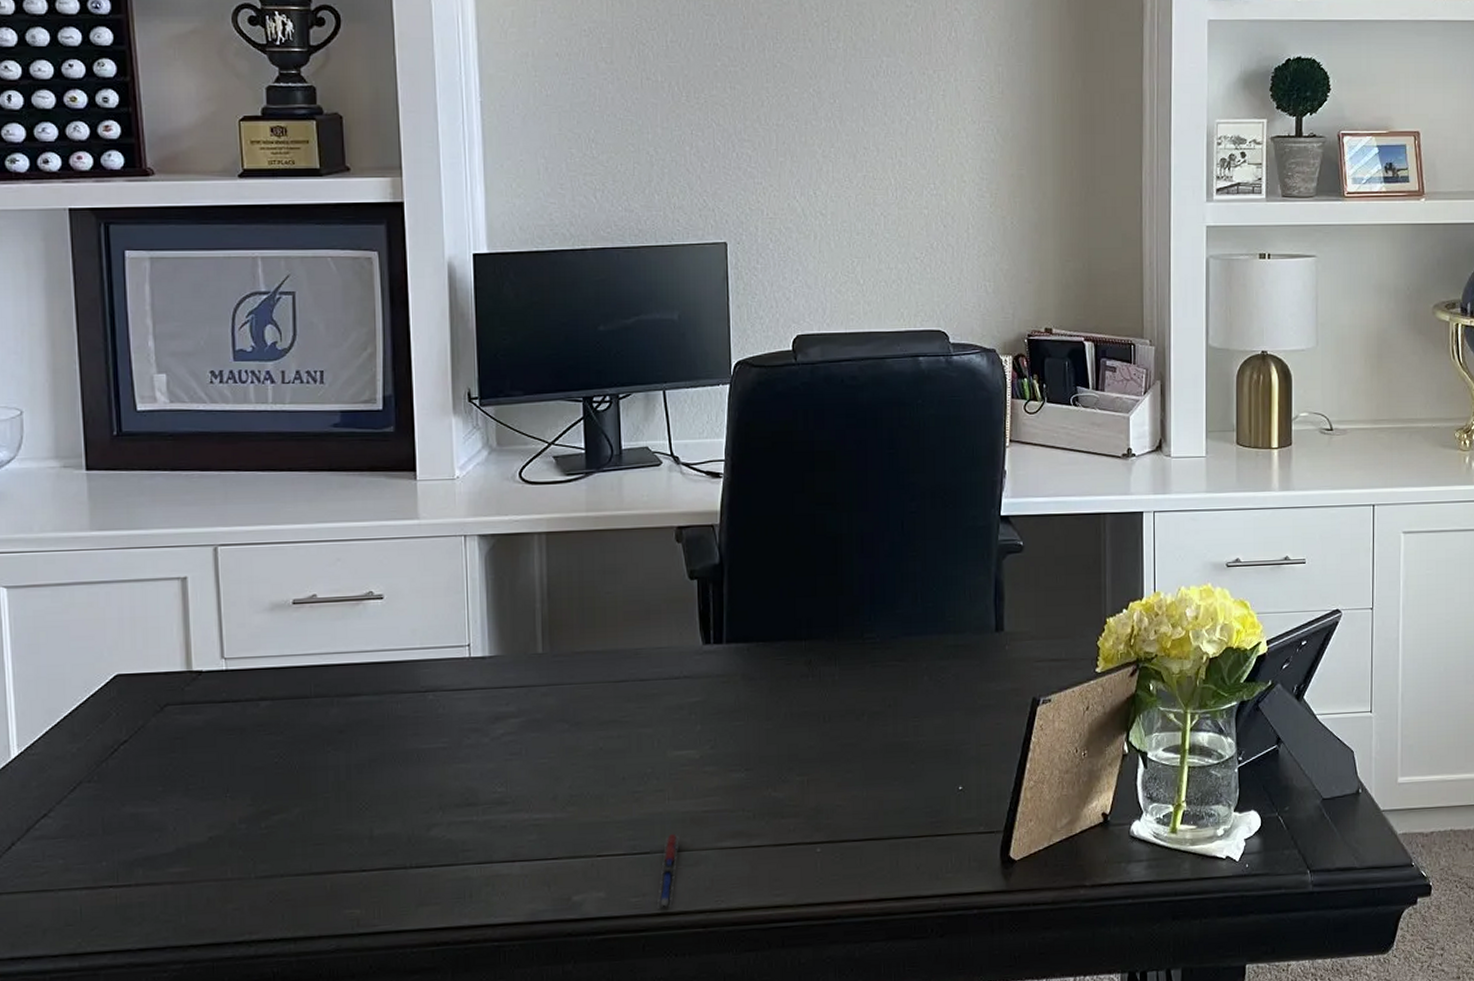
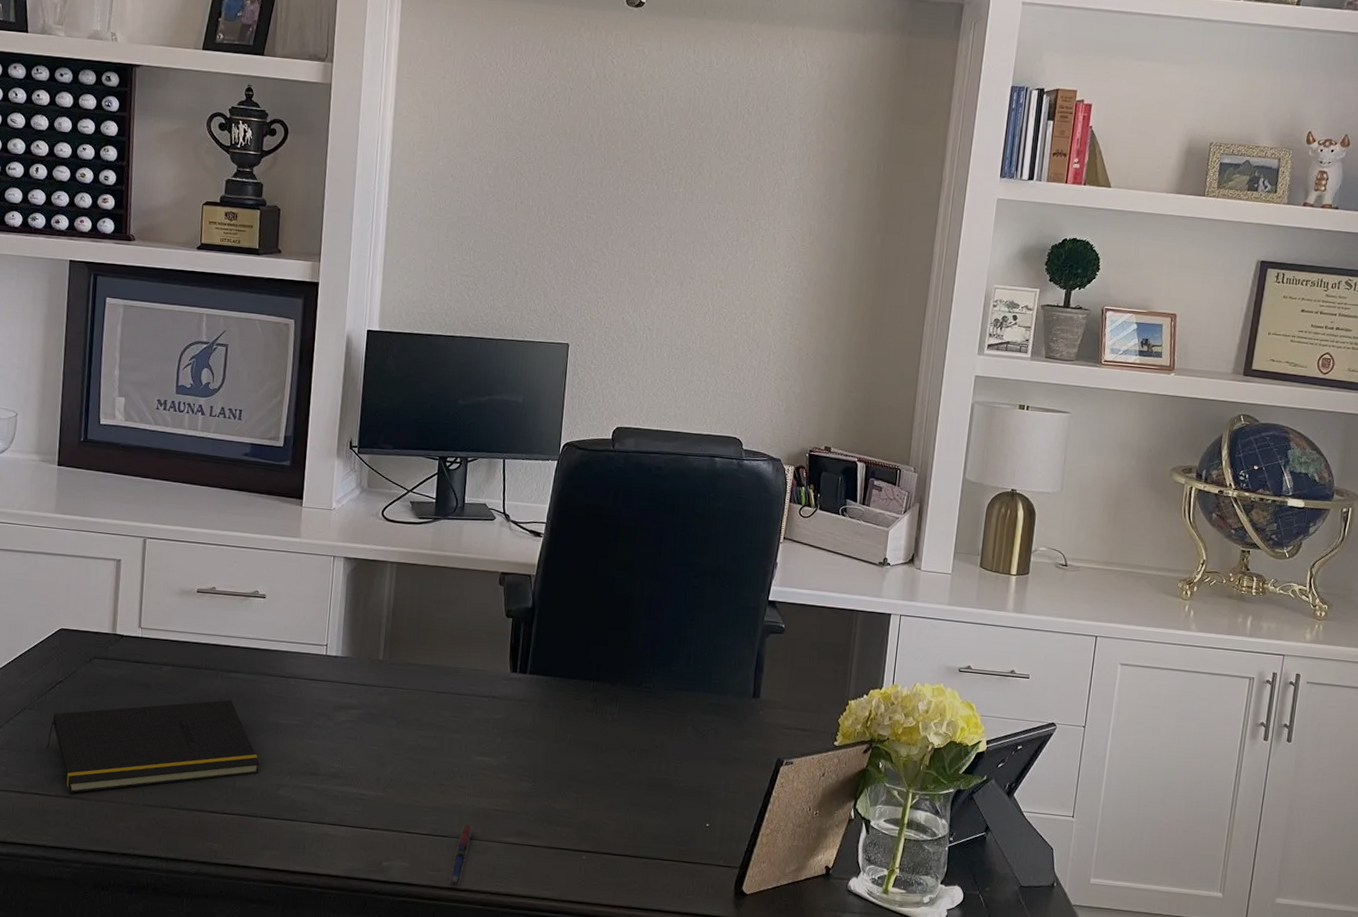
notepad: none [116,730,401,878] -> present [46,699,260,793]

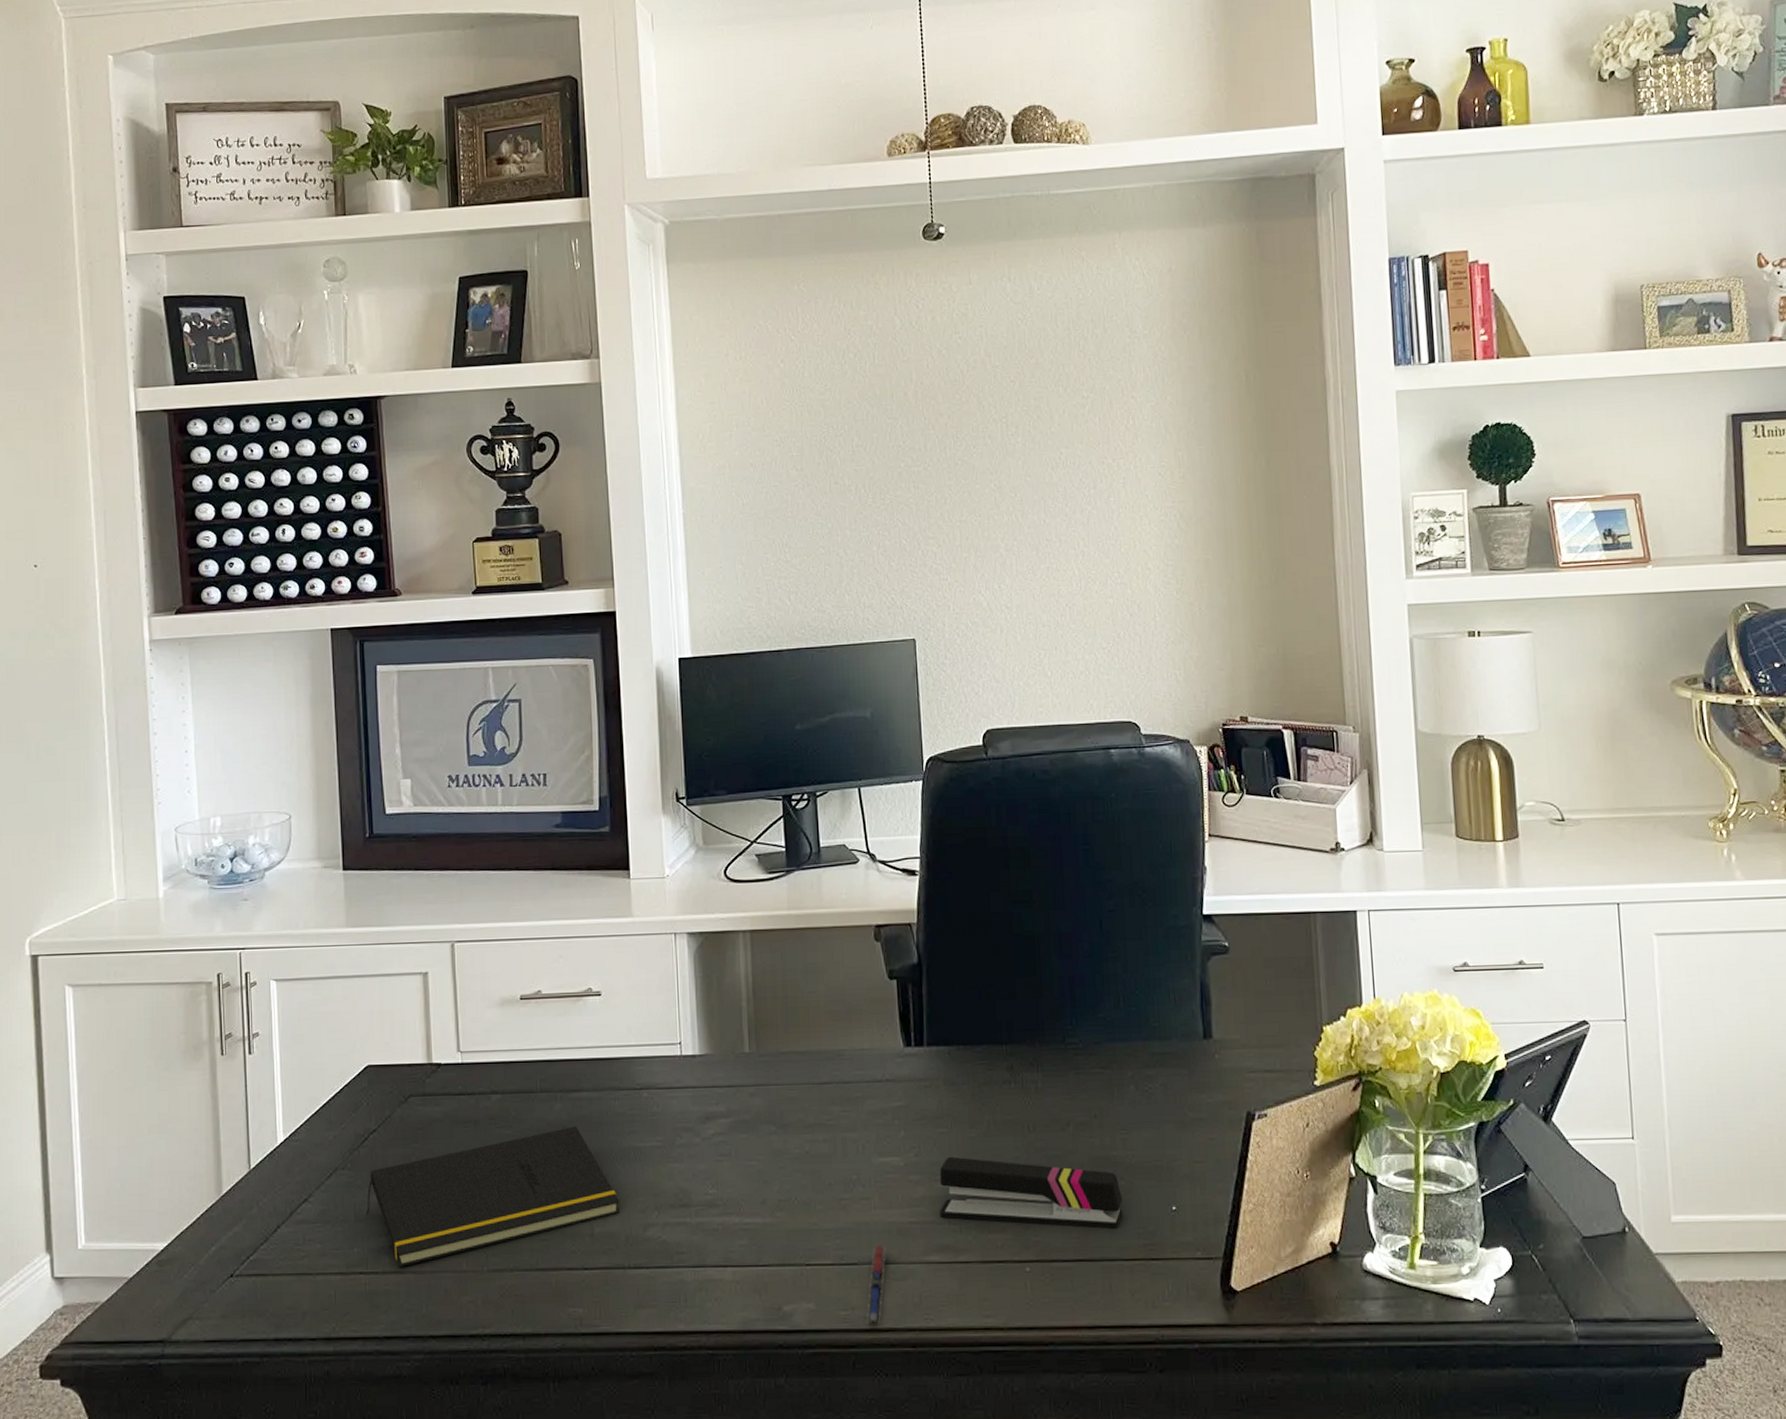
stapler: none [520,763,668,835] -> present [939,1156,1123,1229]

